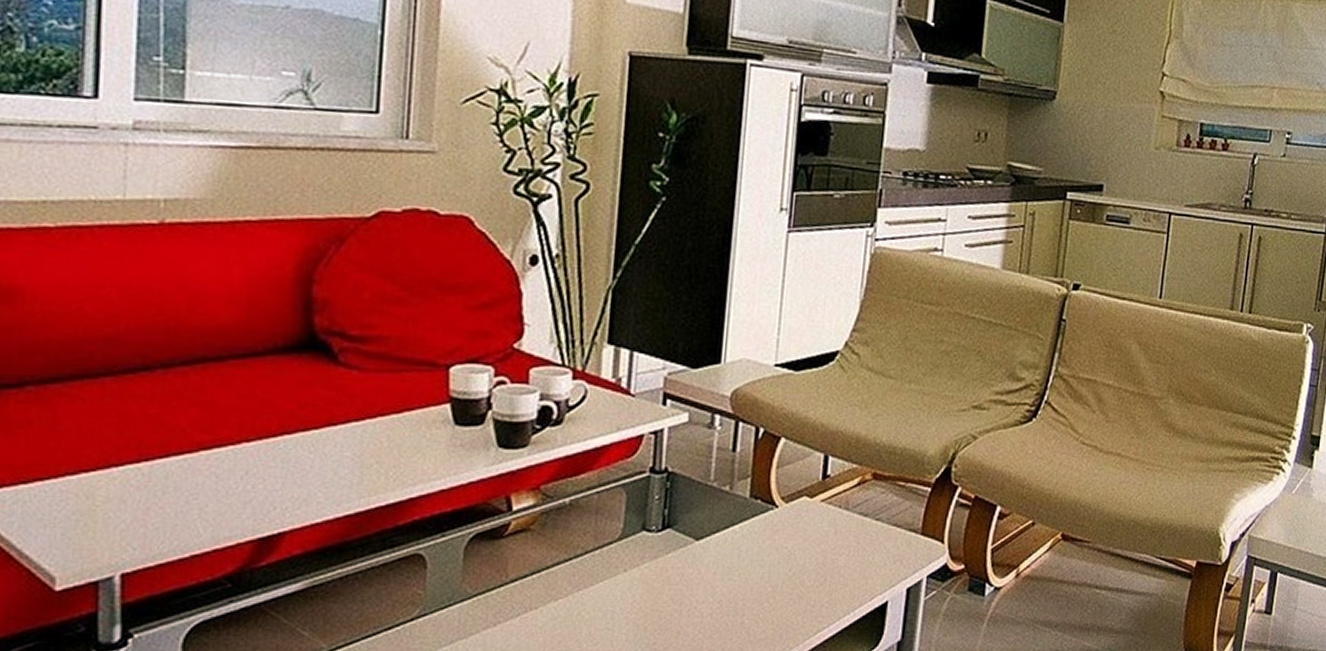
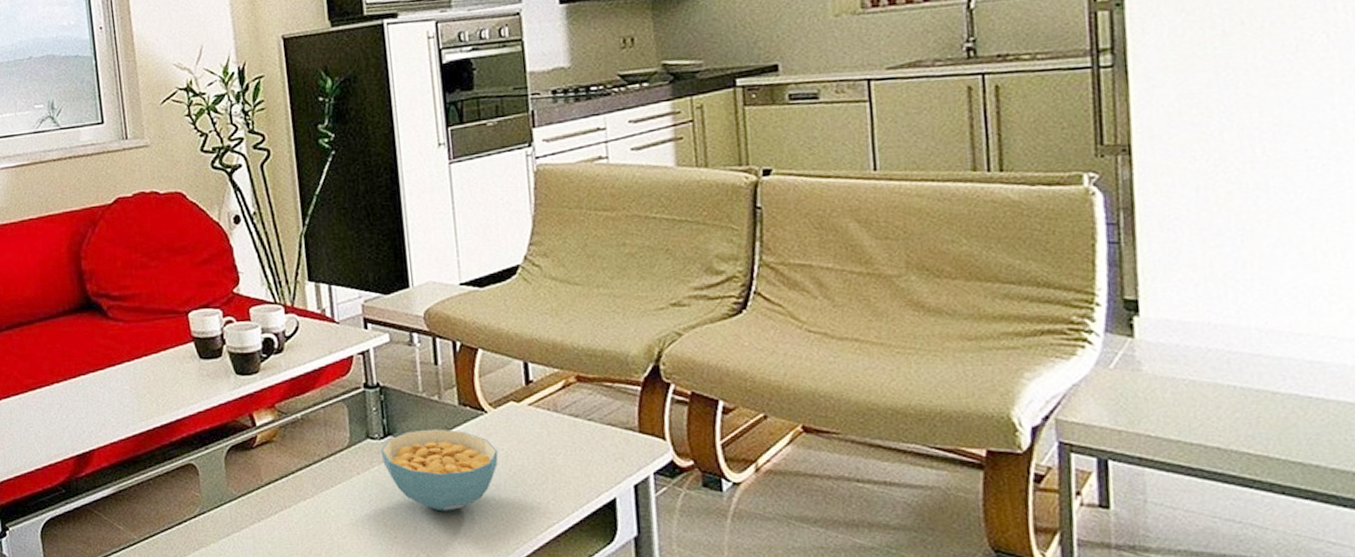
cereal bowl: none [655,522,781,615] -> present [380,429,499,511]

